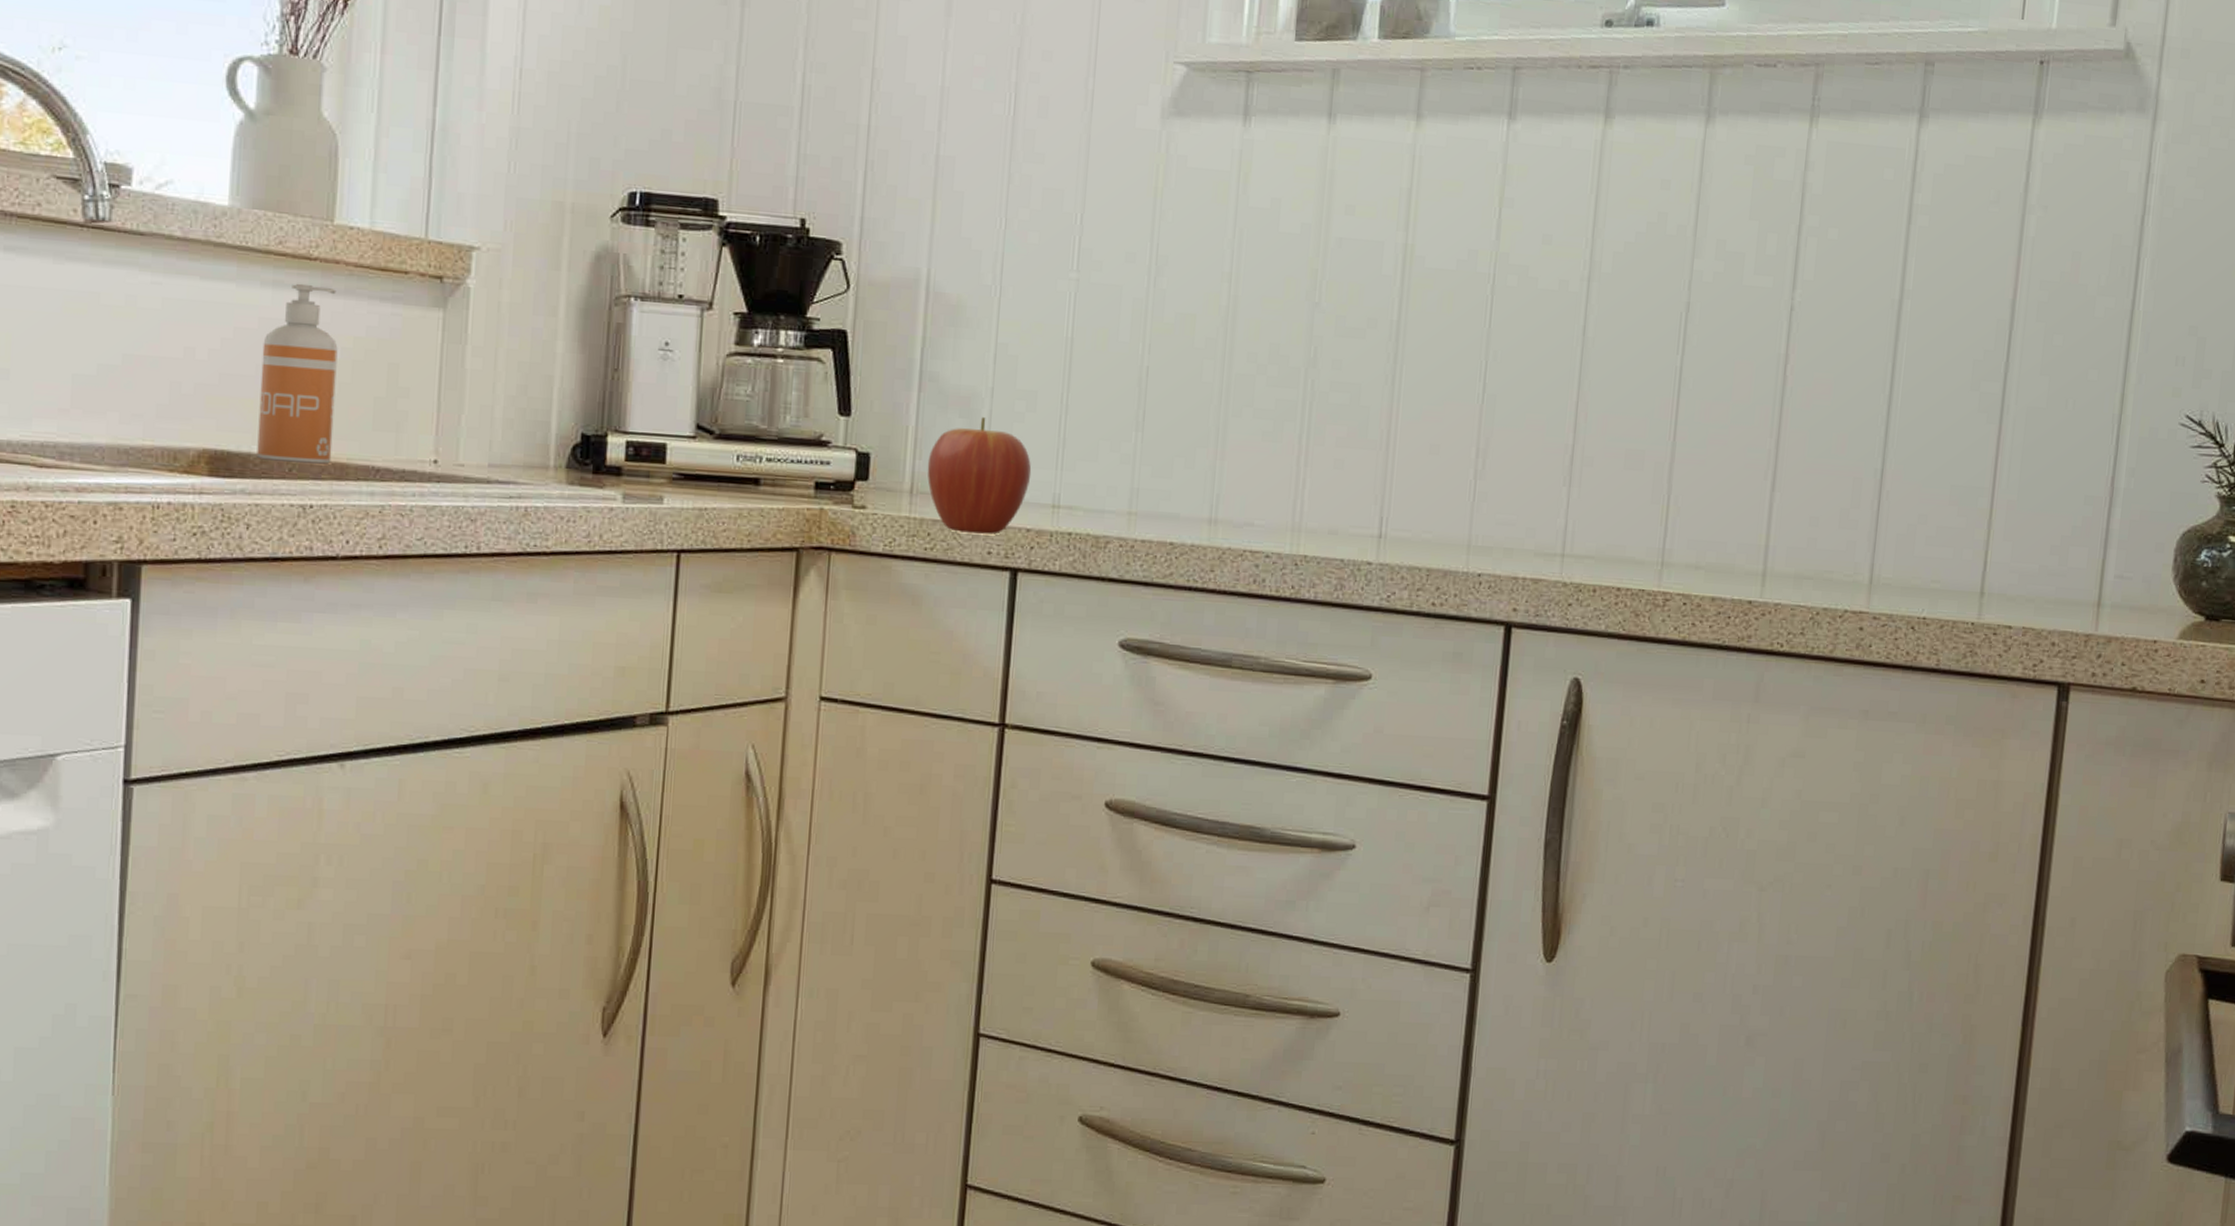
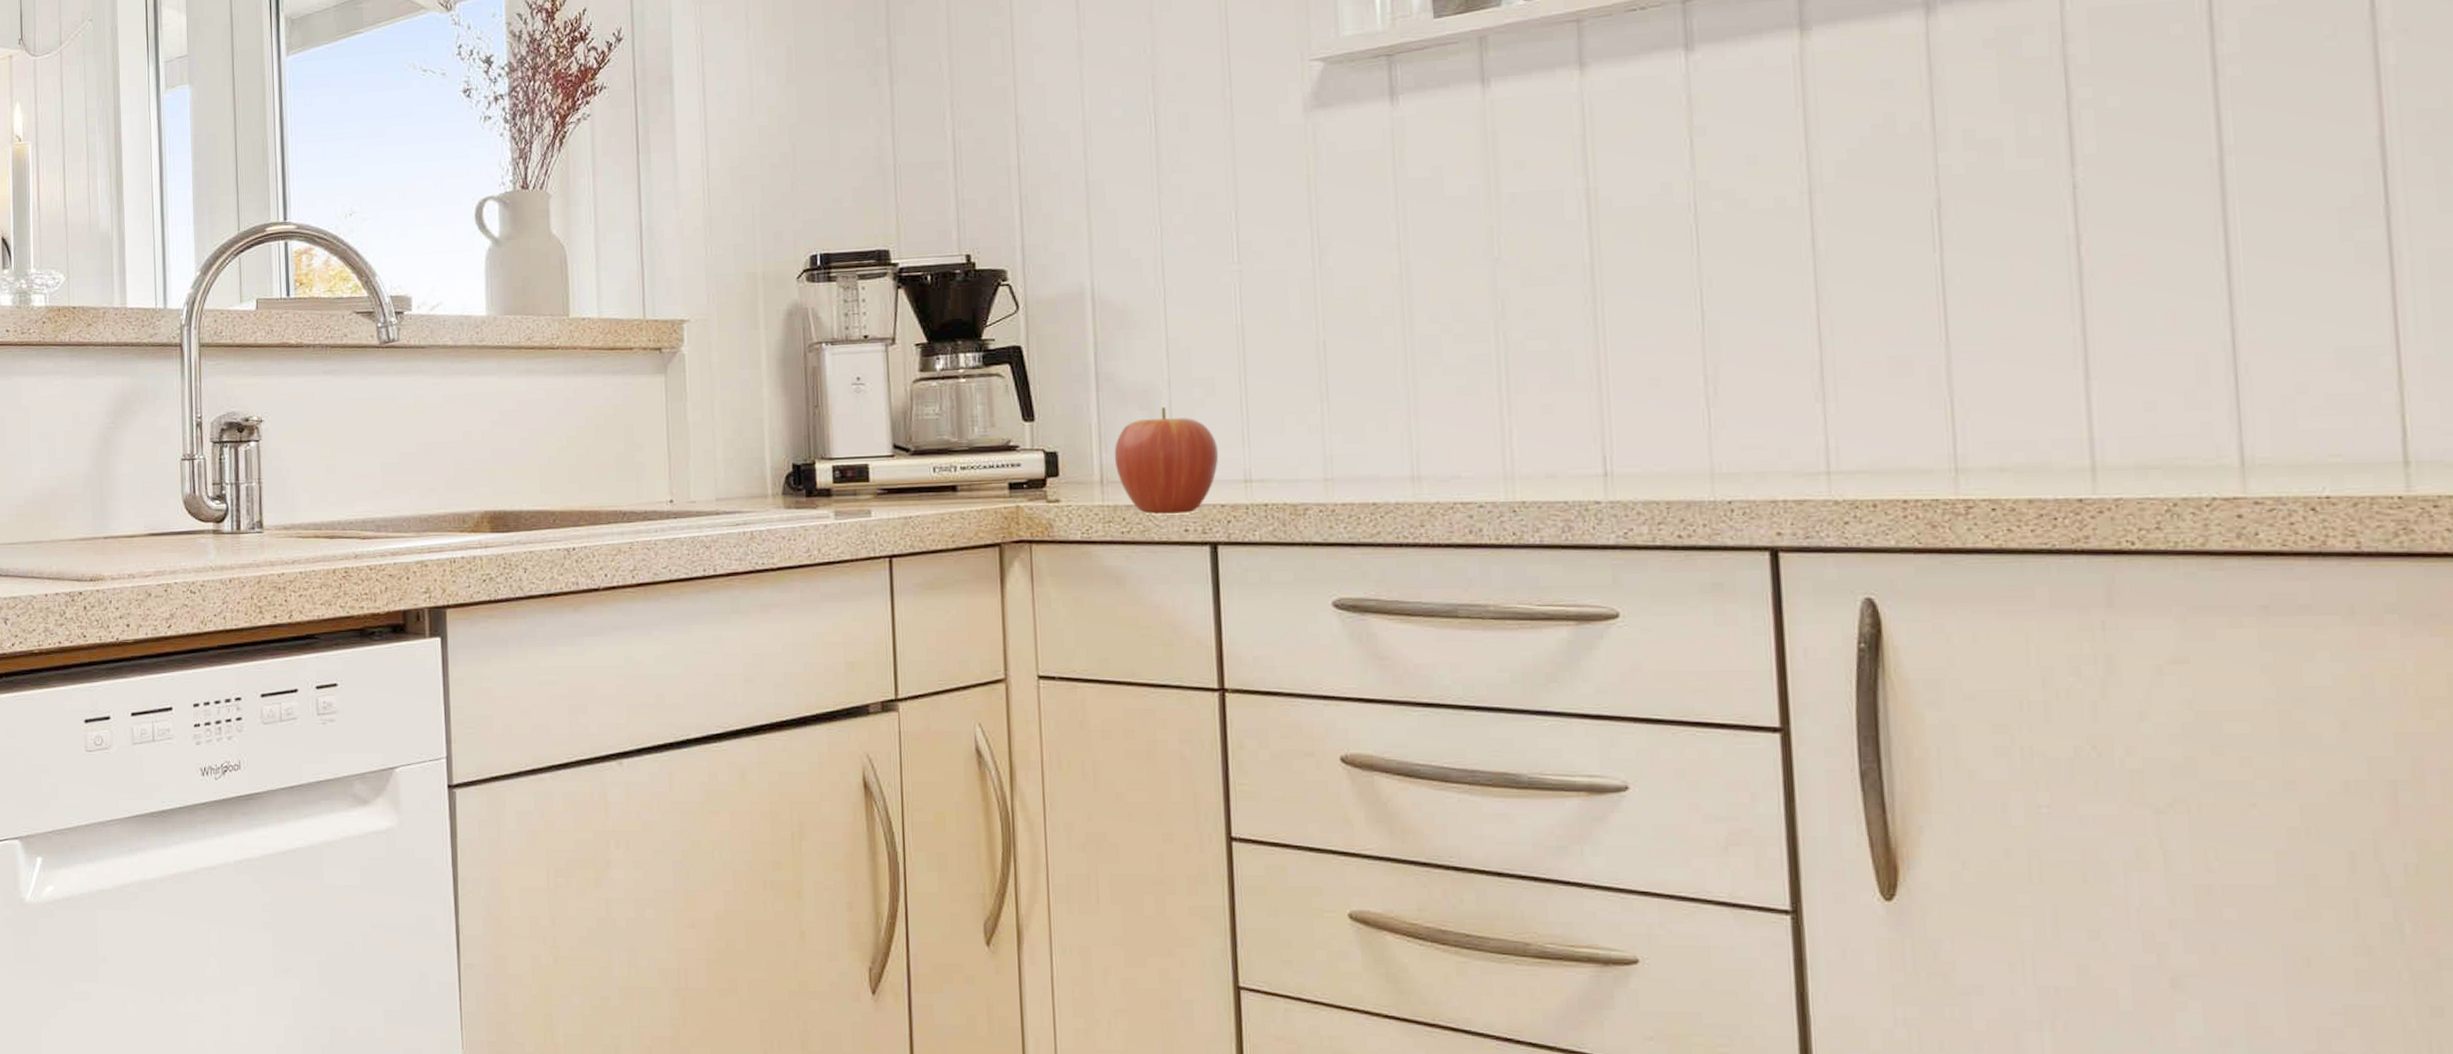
soap dispenser: present [257,283,338,465] -> none [523,368,586,516]

